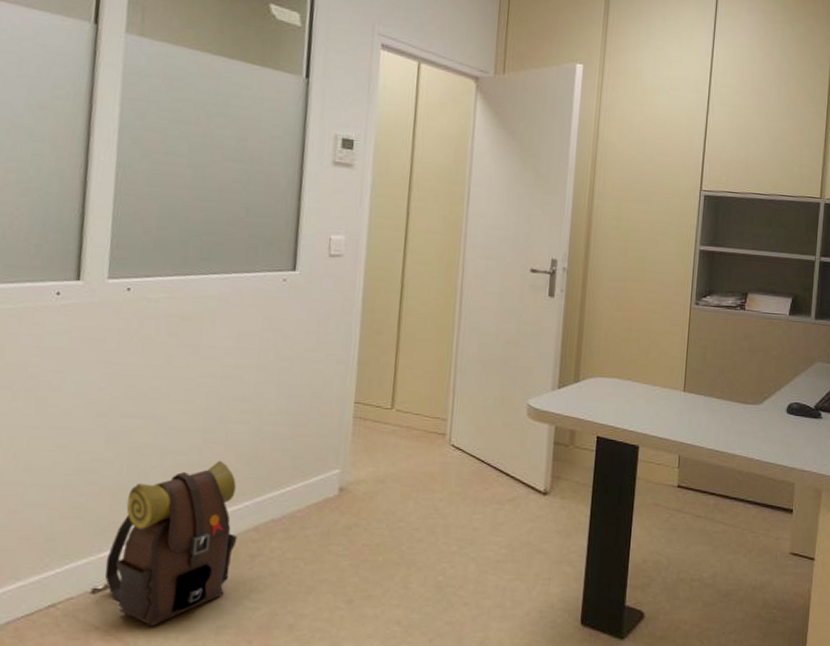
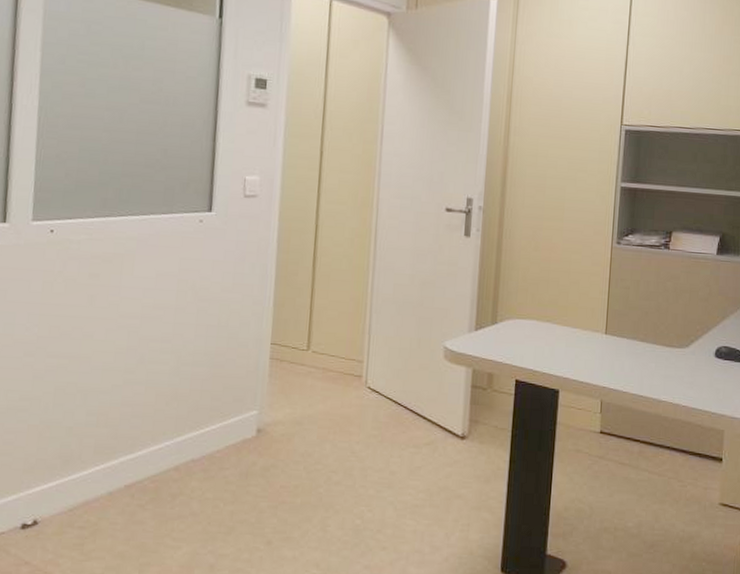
backpack: present [104,460,238,627] -> none [33,400,159,563]

